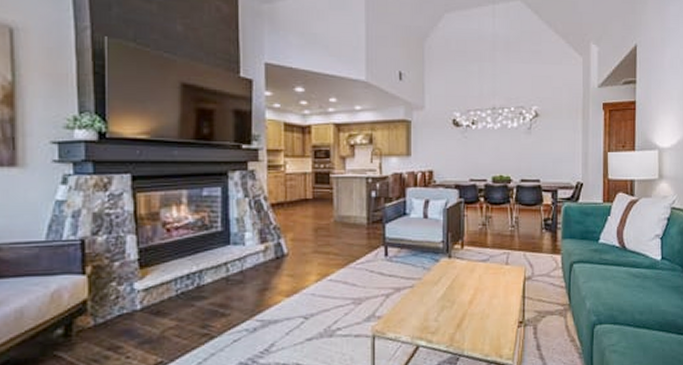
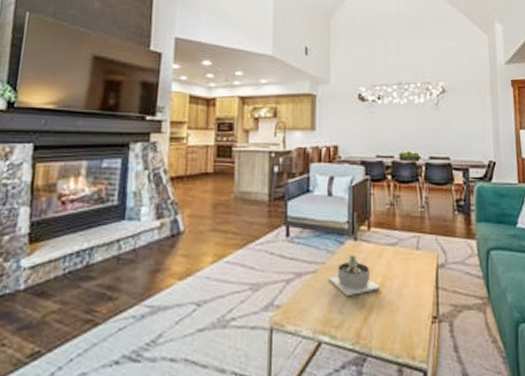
succulent planter: none [425,270,472,308] -> present [328,255,380,297]

